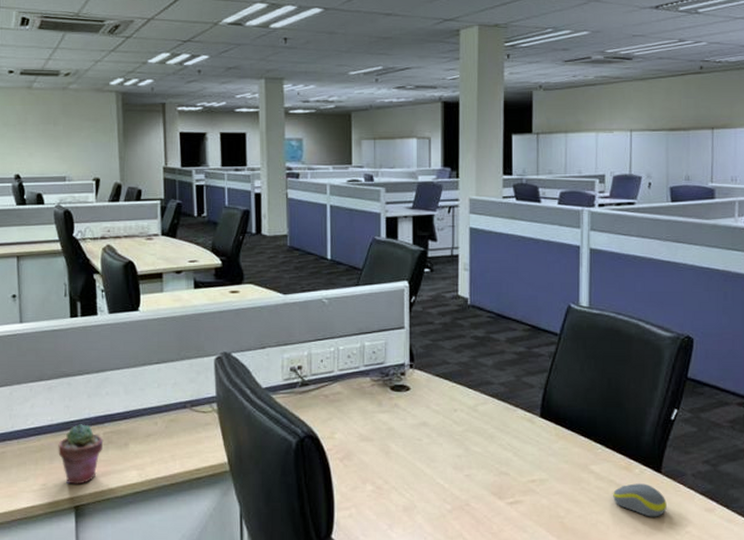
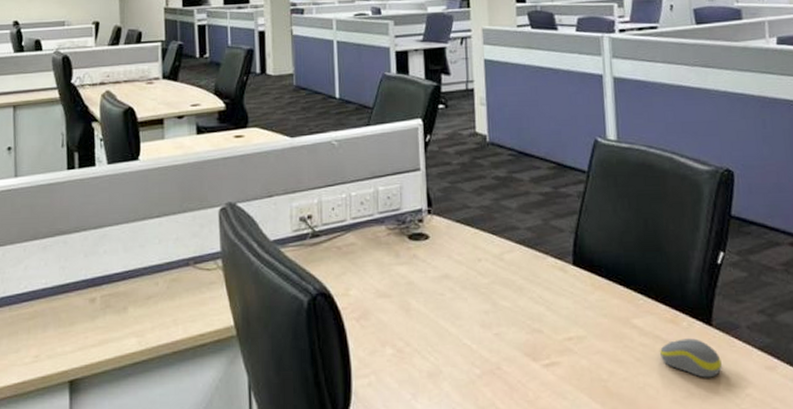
potted succulent: present [58,424,104,484] -> none [52,287,101,356]

